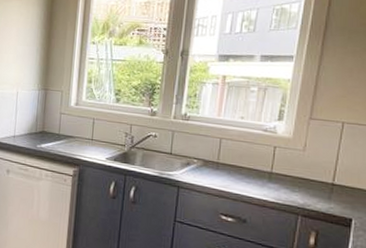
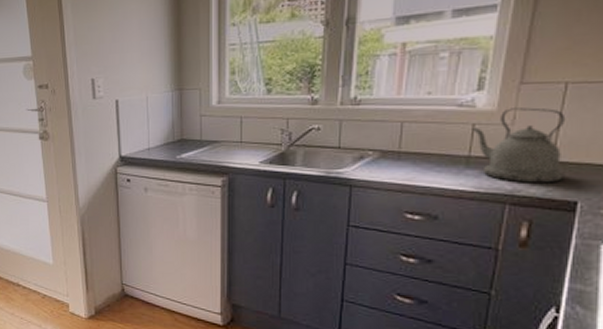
kettle: none [273,137,343,202] -> present [472,107,566,183]

